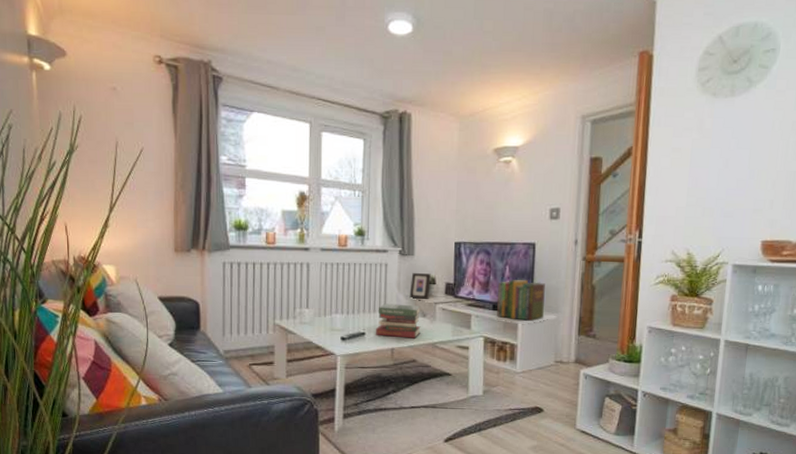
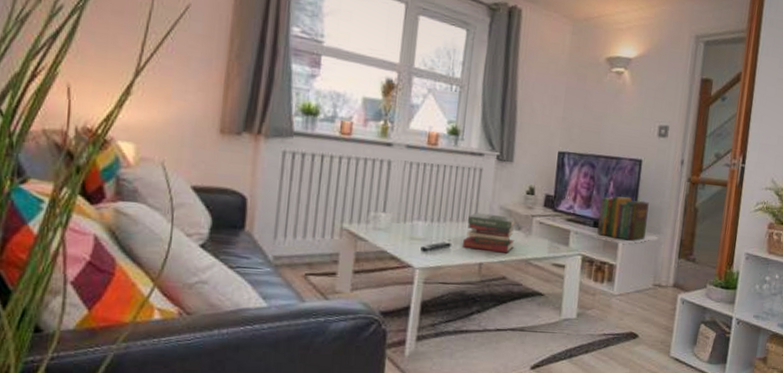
picture frame: present [409,272,431,299] -> none [504,180,530,211]

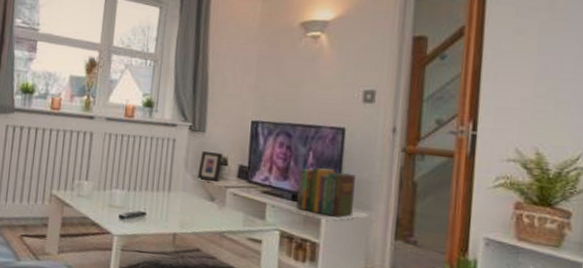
books: present [462,212,516,253] -> none [156,182,209,225]
picture frame: none [504,180,530,211] -> present [197,150,223,182]

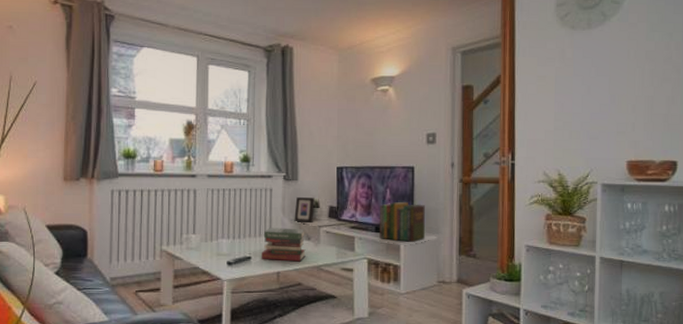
books: none [156,182,209,225] -> present [261,228,306,262]

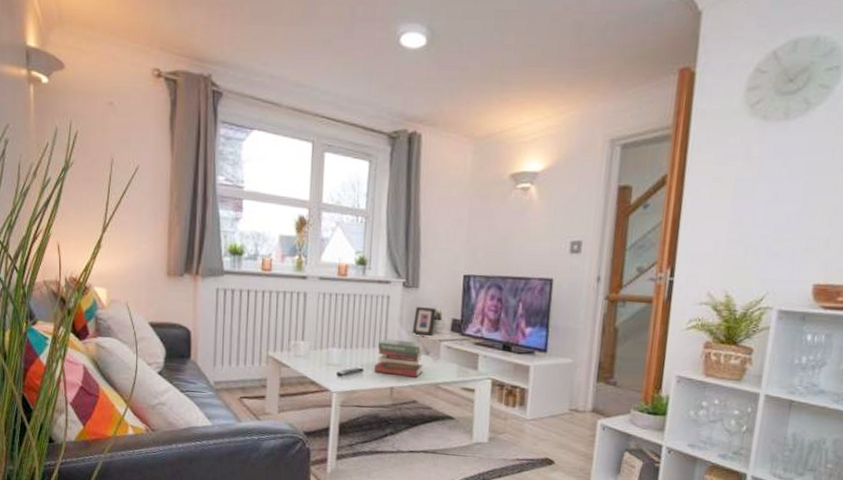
books: present [379,201,425,243] -> none [507,317,562,365]

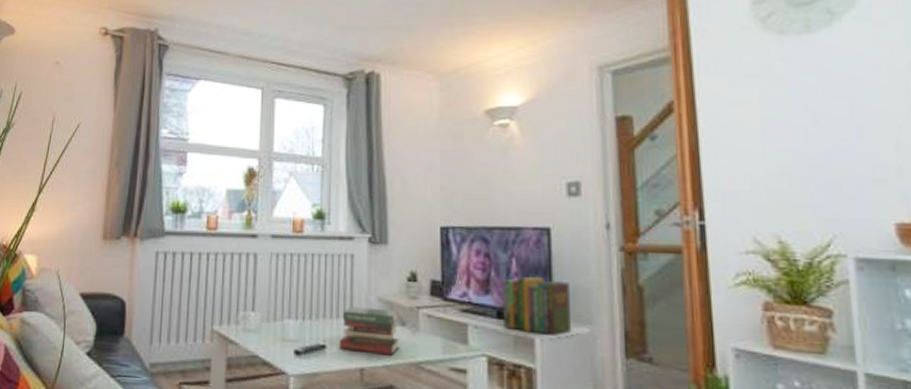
picture frame: present [412,306,436,336] -> none [383,265,411,302]
books: none [507,317,562,365] -> present [503,276,571,337]

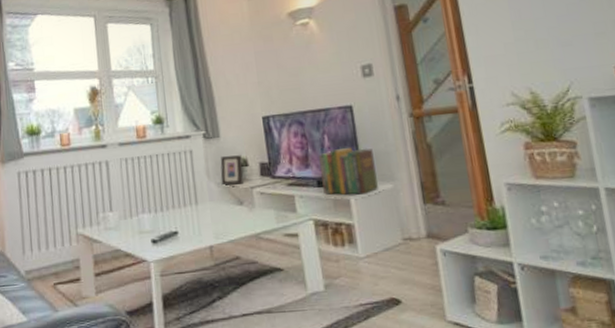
books: present [338,306,400,356] -> none [188,193,240,233]
picture frame: none [383,265,411,302] -> present [220,155,244,186]

